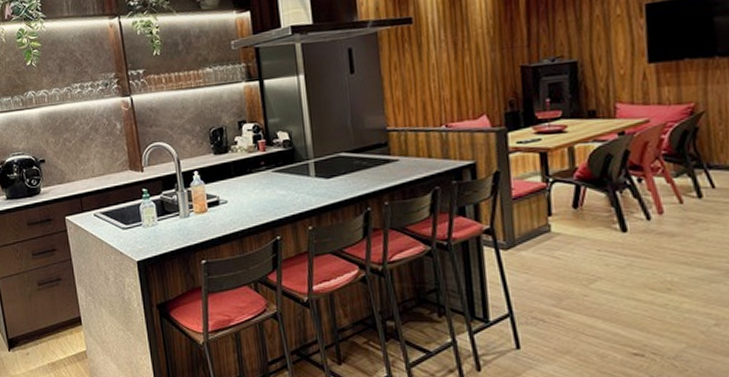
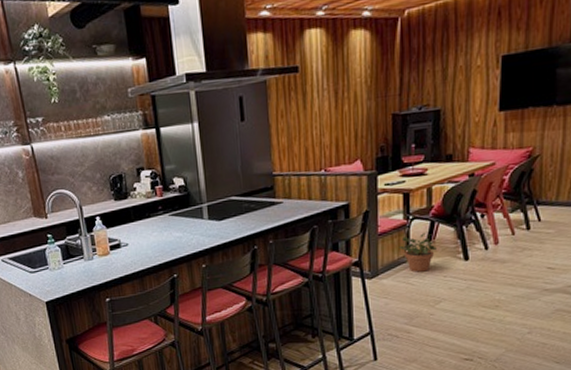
potted plant: none [538,198,586,244] -> present [398,233,437,272]

